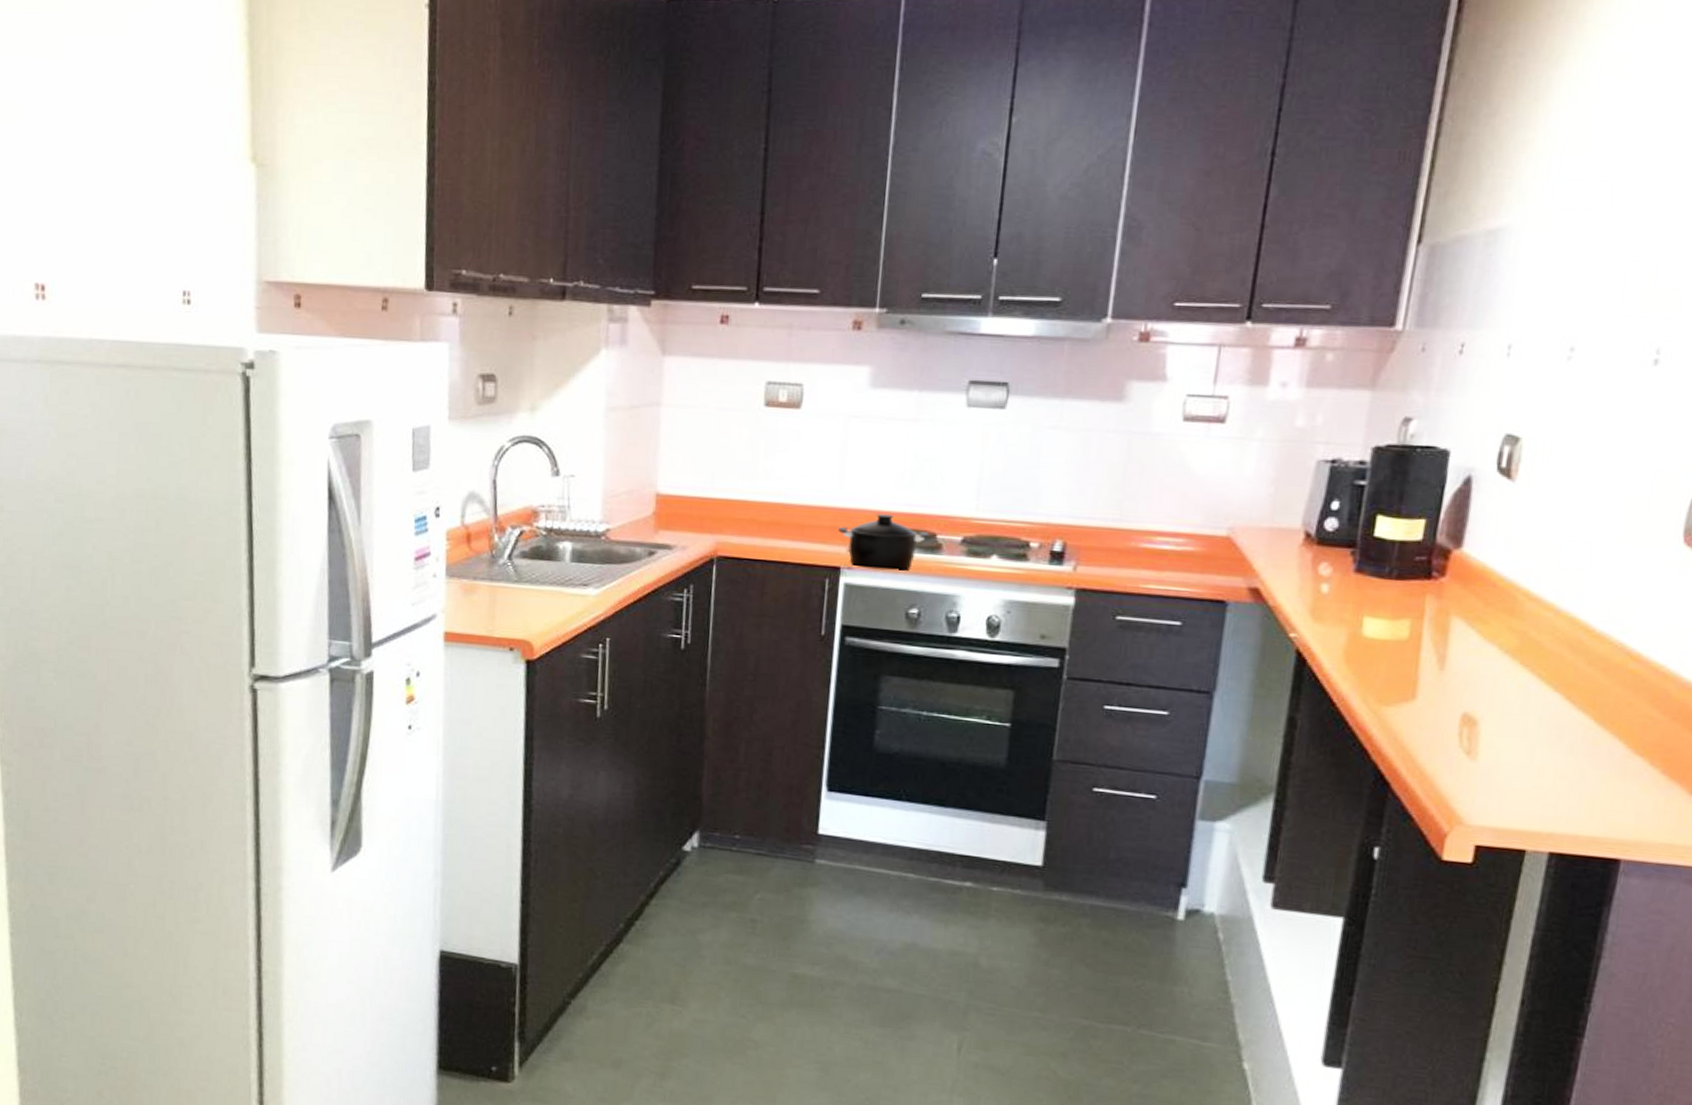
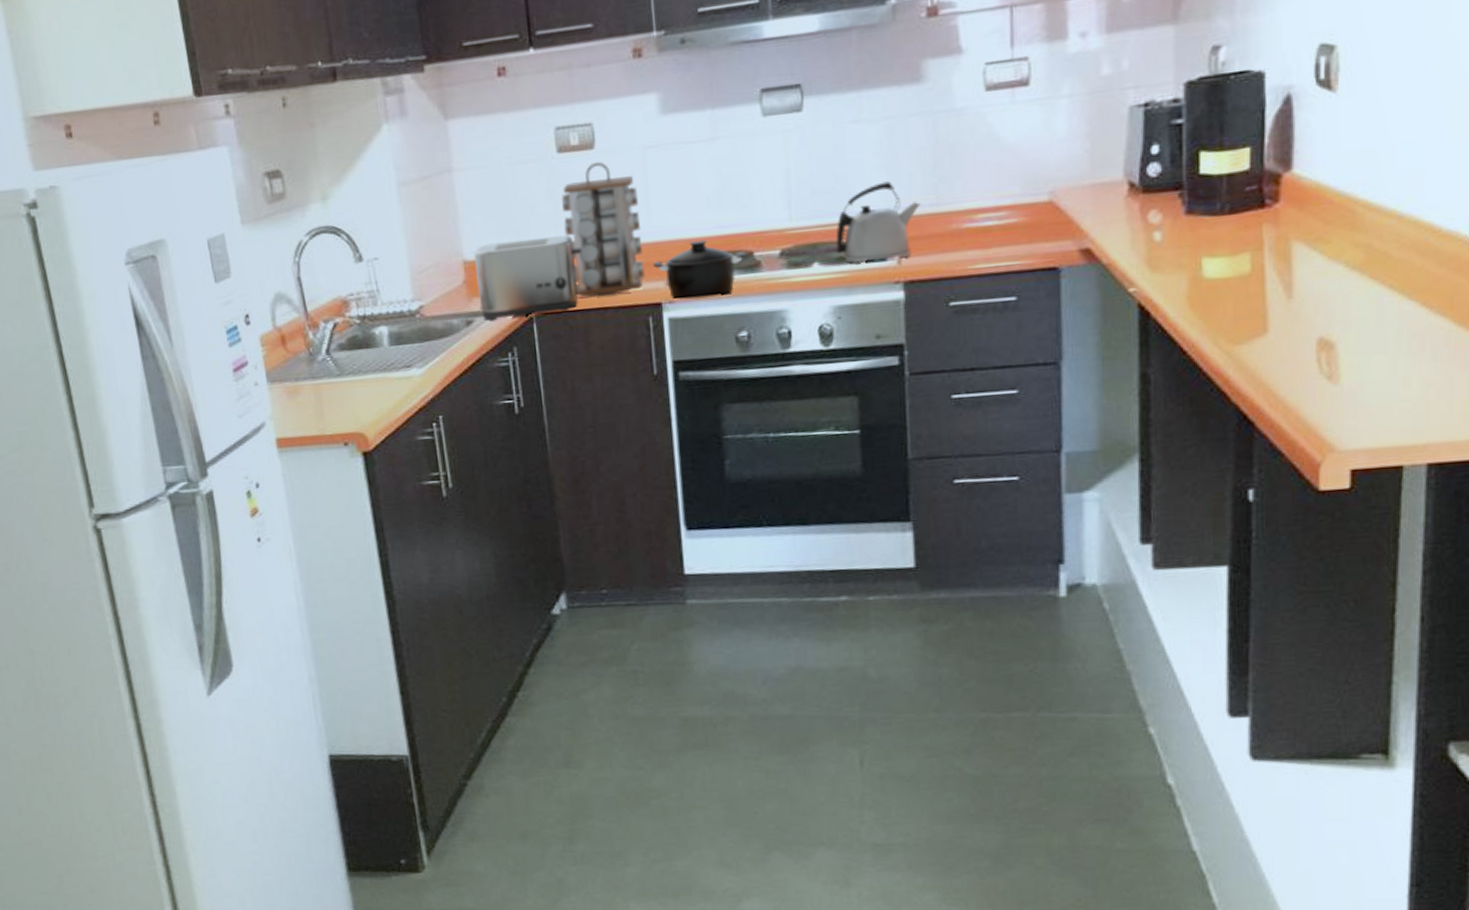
toaster: none [664,481,773,560] -> present [473,235,583,320]
spice rack: none [758,421,835,552] -> present [561,161,646,298]
kettle: none [1016,490,1105,566] -> present [835,181,921,264]

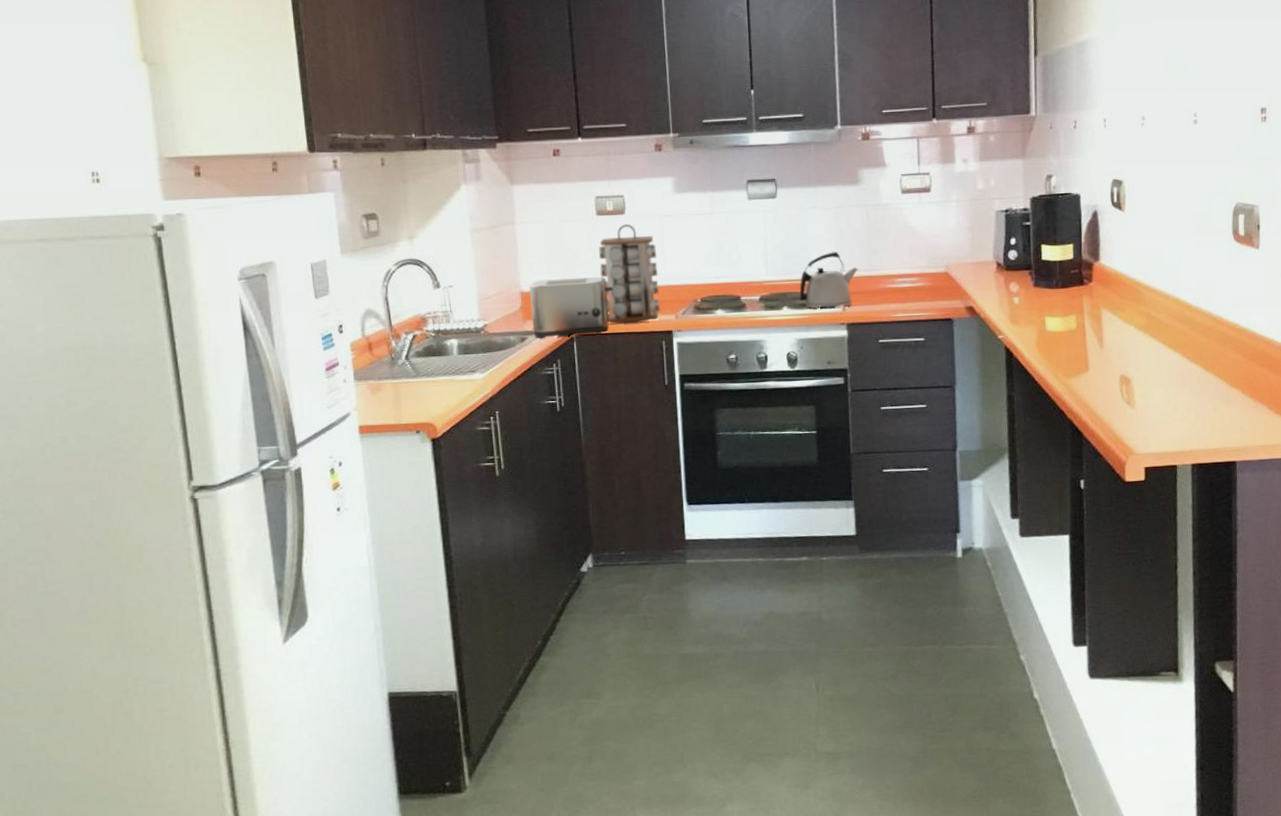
saucepan: present [653,240,746,300] -> none [666,286,735,330]

